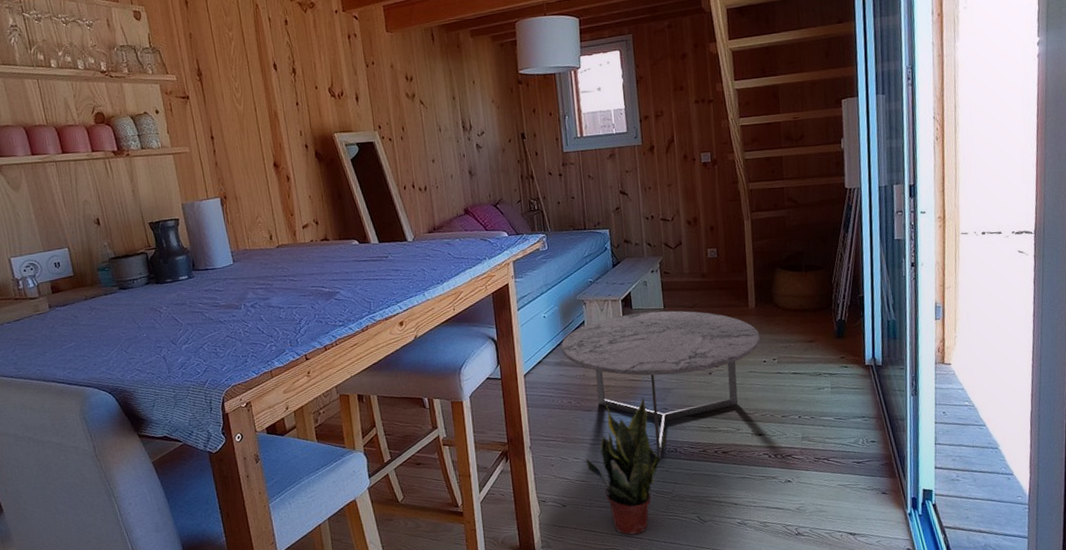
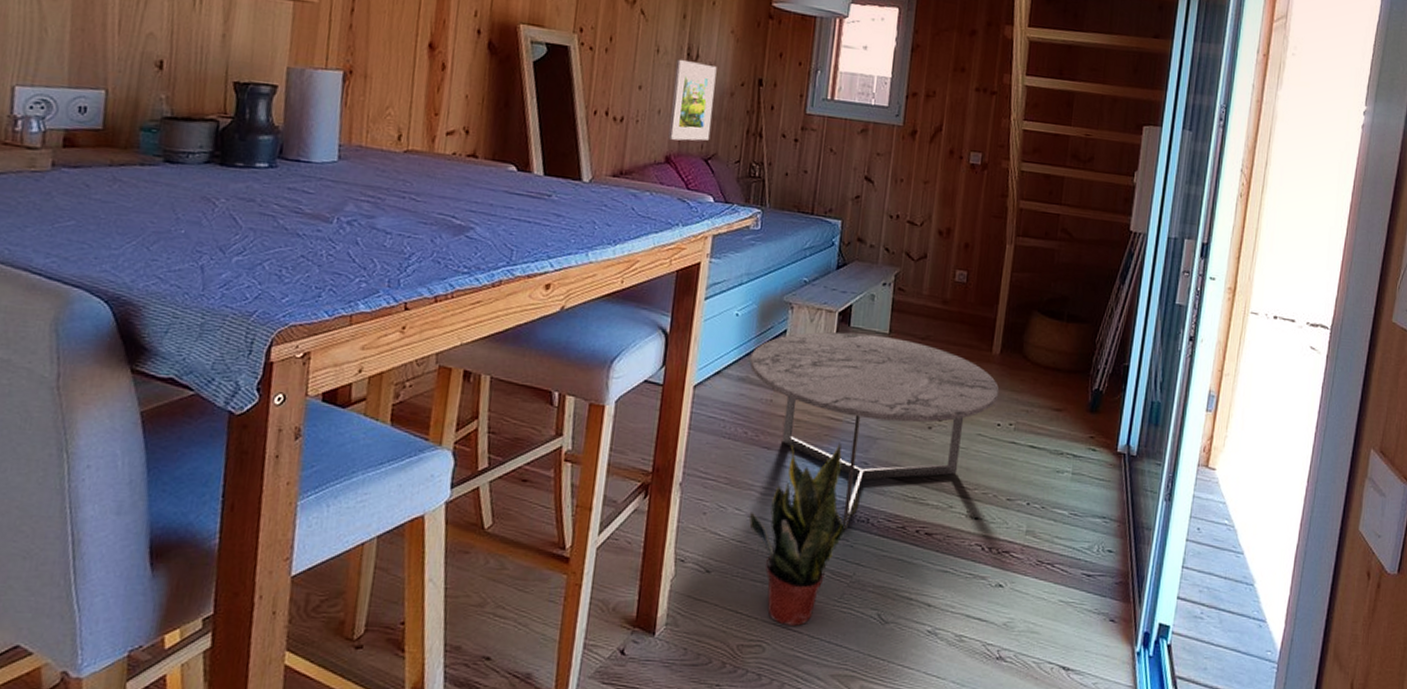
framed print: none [455,131,494,196] -> present [668,58,717,141]

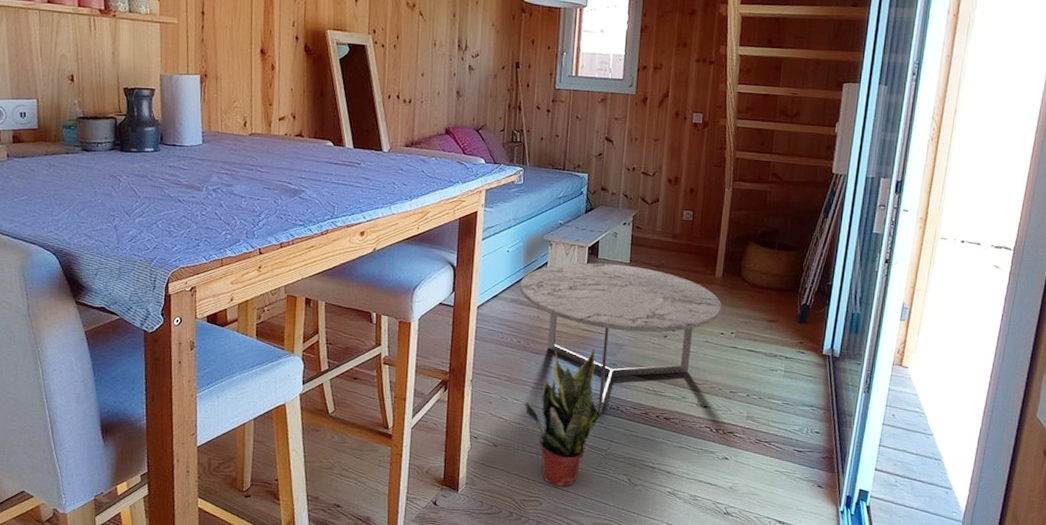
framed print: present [668,58,717,141] -> none [447,50,482,116]

